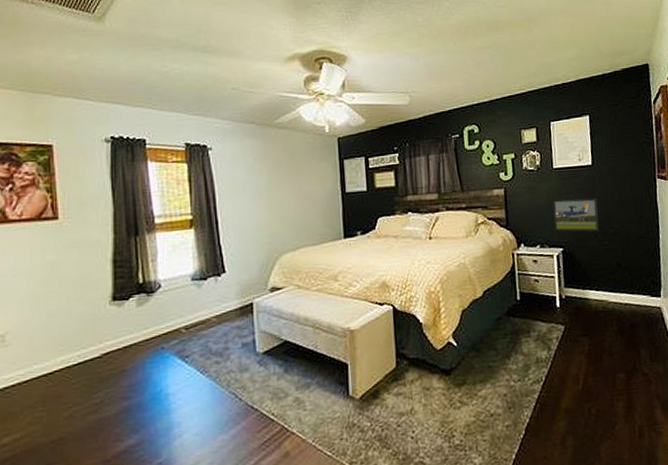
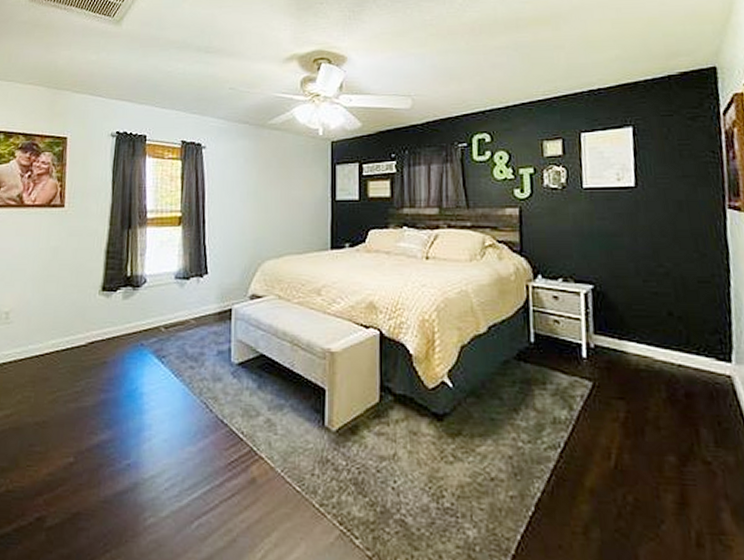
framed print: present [552,198,599,232] -> none [580,225,643,268]

